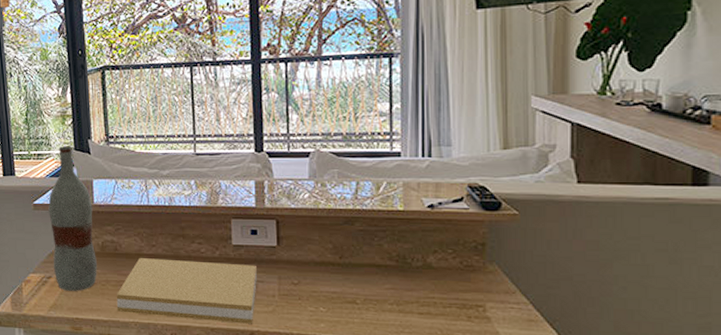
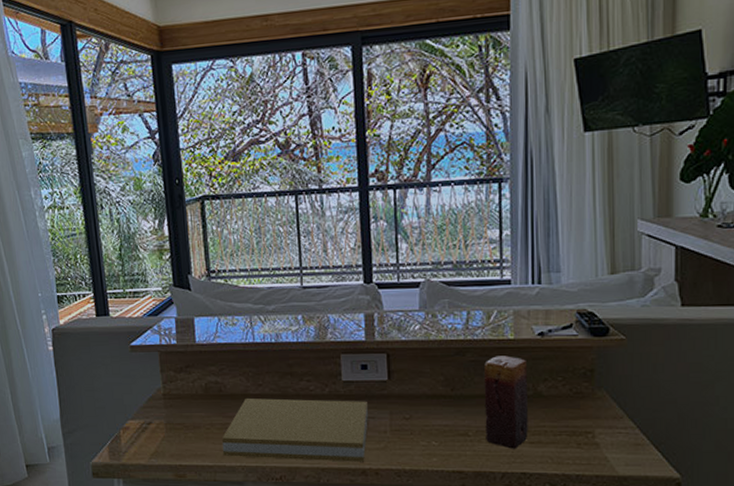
bottle: present [48,146,97,291] -> none [146,282,201,437]
candle: none [372,226,418,319] -> present [483,356,528,449]

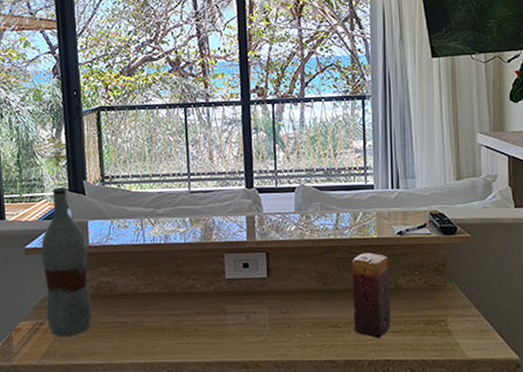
bottle: none [146,282,201,437] -> present [41,187,92,337]
book: present [221,398,368,462] -> none [112,297,249,356]

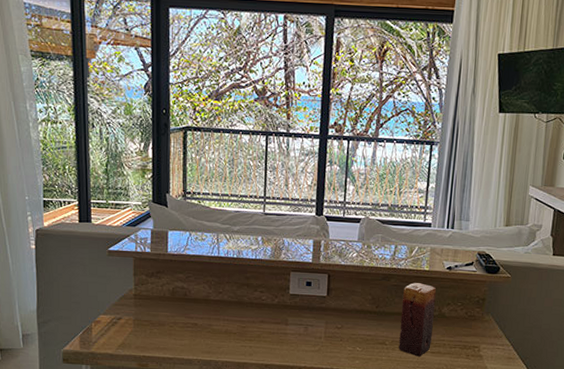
bottle: present [41,187,92,337] -> none [123,198,166,332]

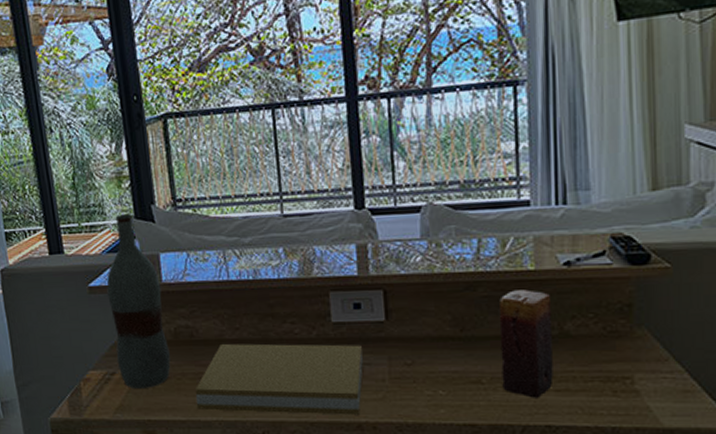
bottle: none [123,198,166,332] -> present [106,214,171,388]
book: none [182,303,308,361] -> present [195,343,363,415]

